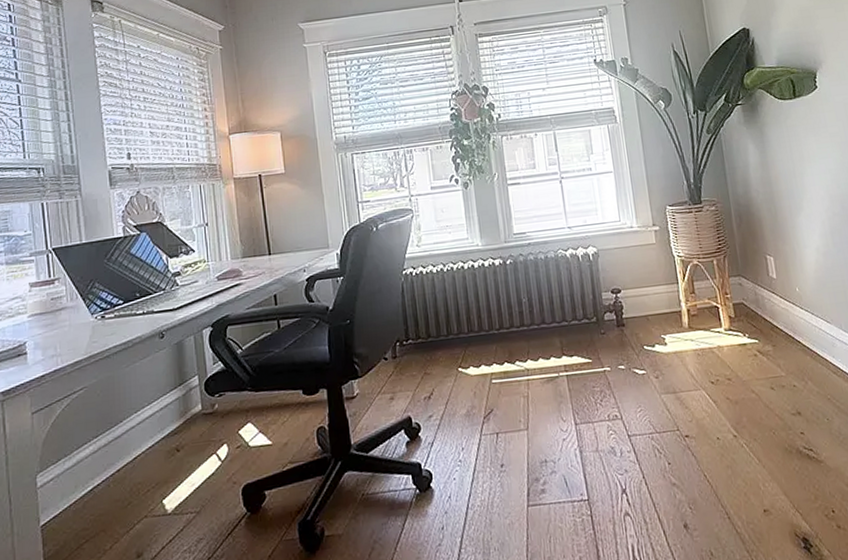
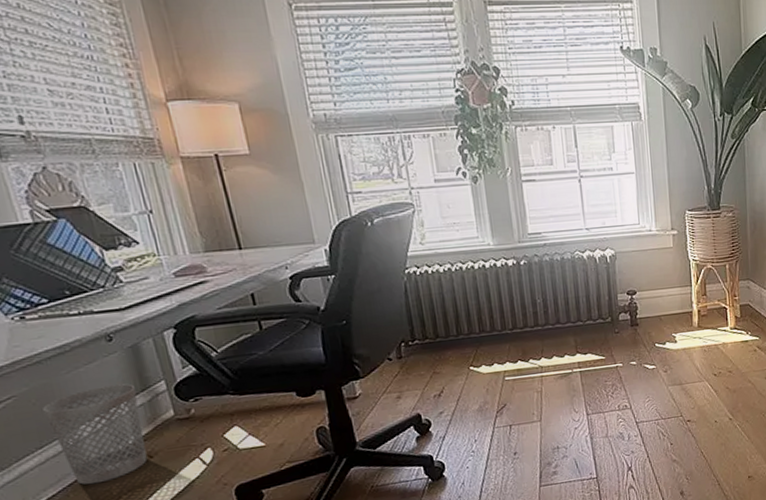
wastebasket: none [104,378,175,476] -> present [43,383,148,485]

